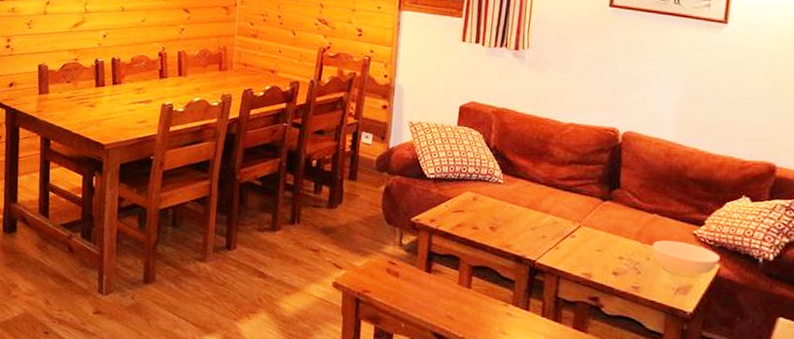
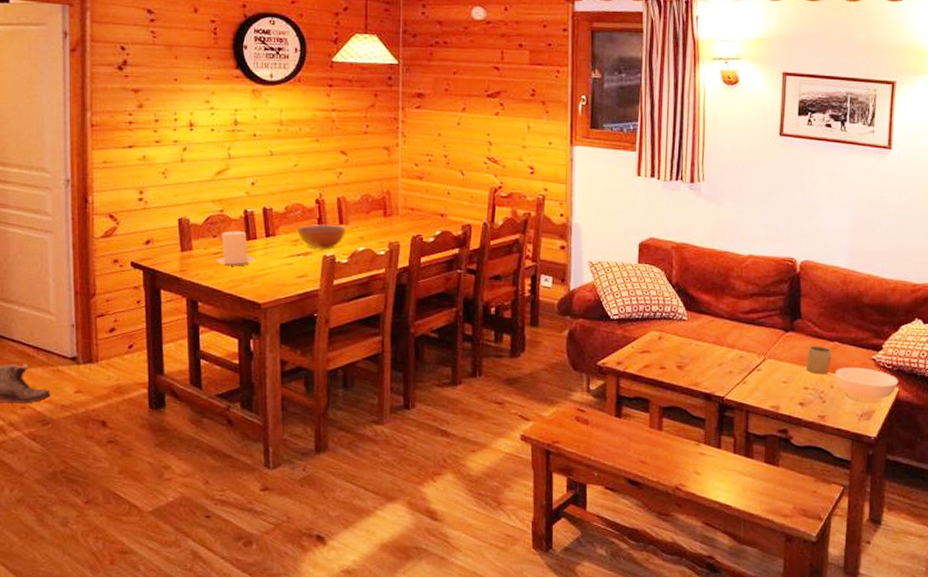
candle: none [68,78,103,110] -> present [215,231,256,266]
bowl: none [139,75,185,98] -> present [296,224,347,249]
mug: none [622,216,651,246] -> present [805,345,832,375]

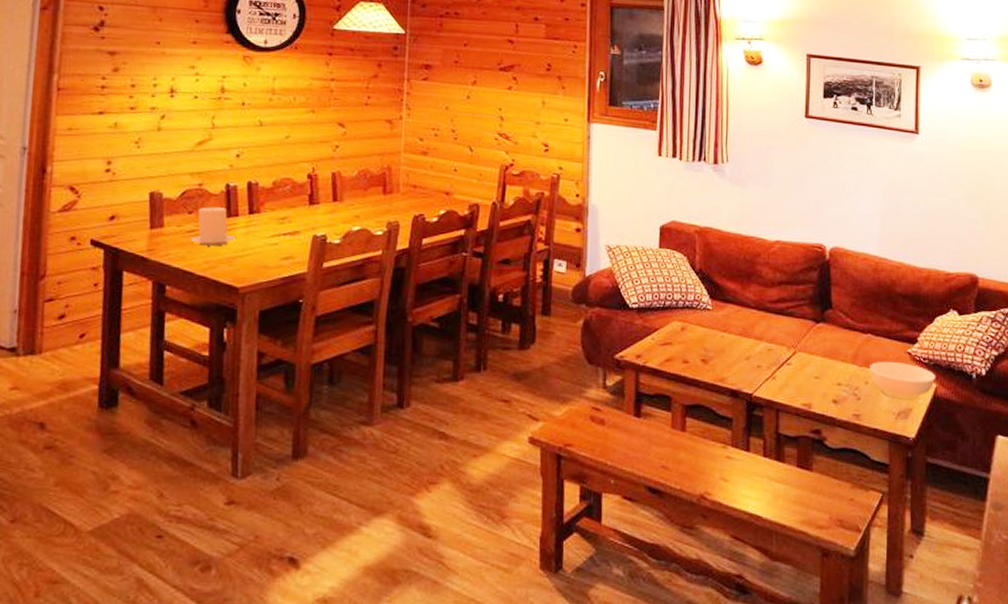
bowl: present [296,224,347,249] -> none [283,201,341,229]
mug: present [805,345,832,375] -> none [838,338,865,369]

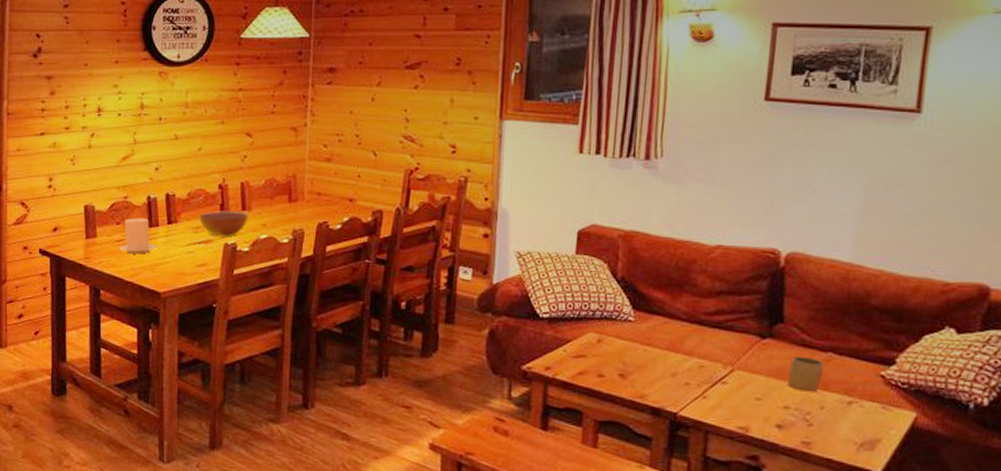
bowl: none [283,201,341,229] -> present [198,210,250,237]
mug: none [838,338,865,369] -> present [787,356,824,392]
bowl: present [870,361,936,401] -> none [827,384,918,430]

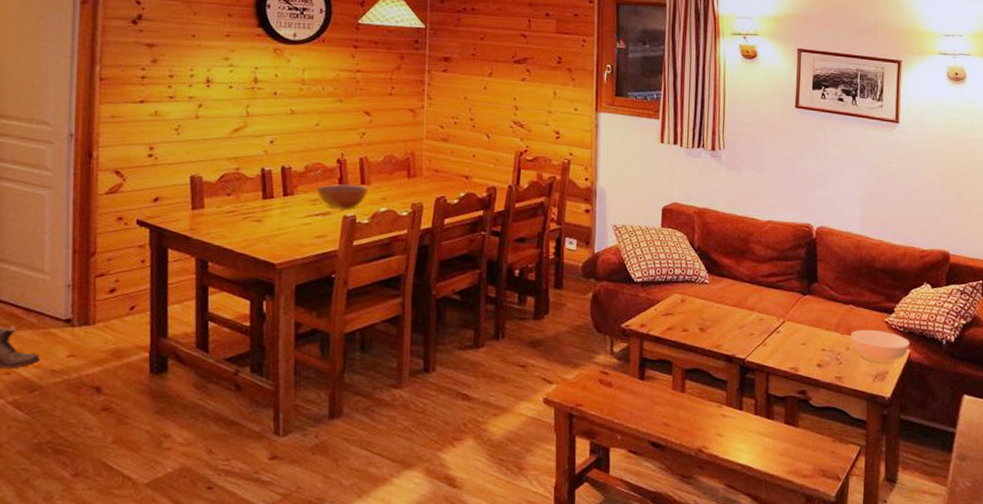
candle: present [118,218,158,254] -> none [229,189,273,226]
mug: present [787,356,824,392] -> none [822,308,847,337]
bowl: none [827,384,918,430] -> present [851,329,910,364]

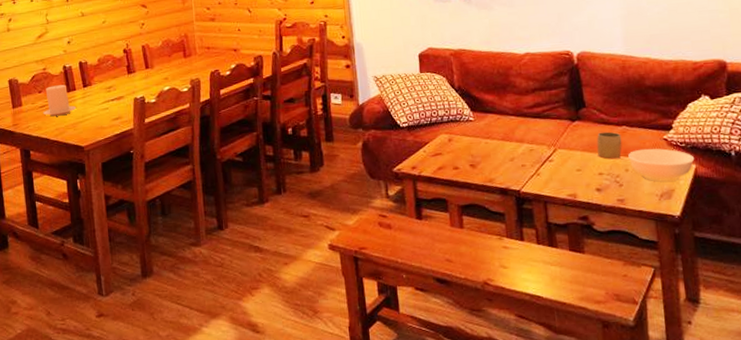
candle: none [229,189,273,226] -> present [42,85,77,117]
bowl: present [315,184,369,210] -> none [108,69,153,93]
mug: none [822,308,847,337] -> present [596,131,623,160]

